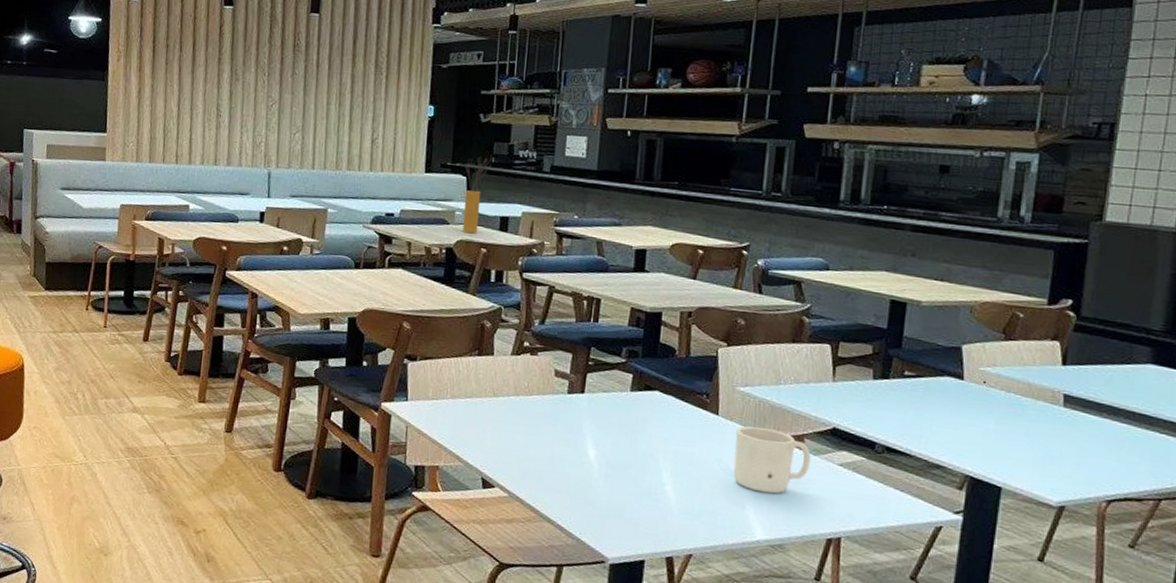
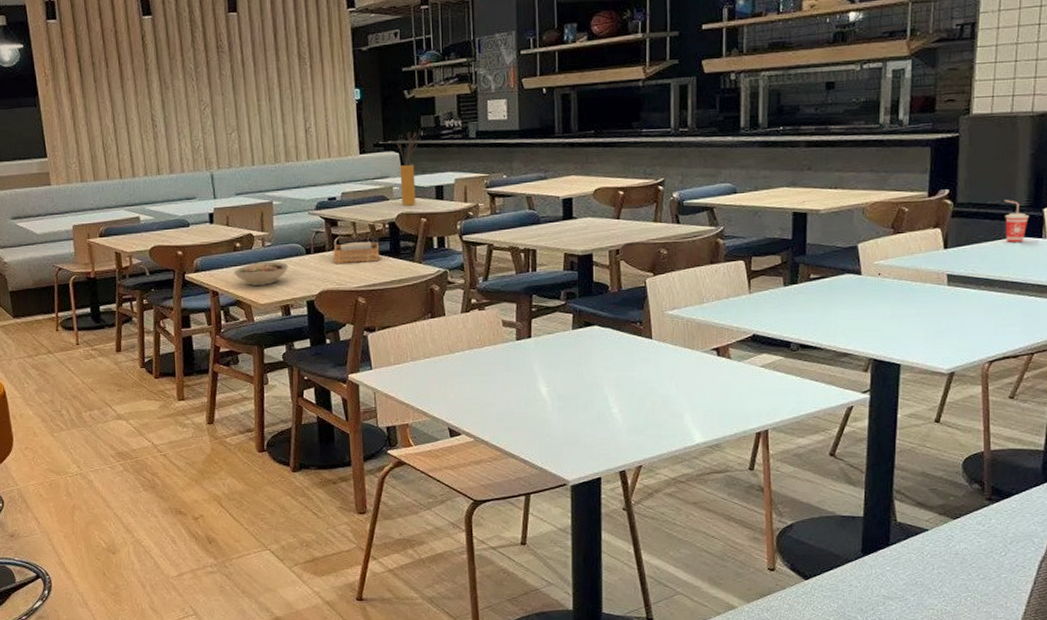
salad: none [276,269,335,295] -> present [234,261,289,286]
napkin holder: none [382,262,433,287] -> present [333,241,380,265]
mug: present [733,426,811,494] -> none [669,343,737,402]
beverage cup: none [1136,321,1165,371] -> present [1004,200,1029,242]

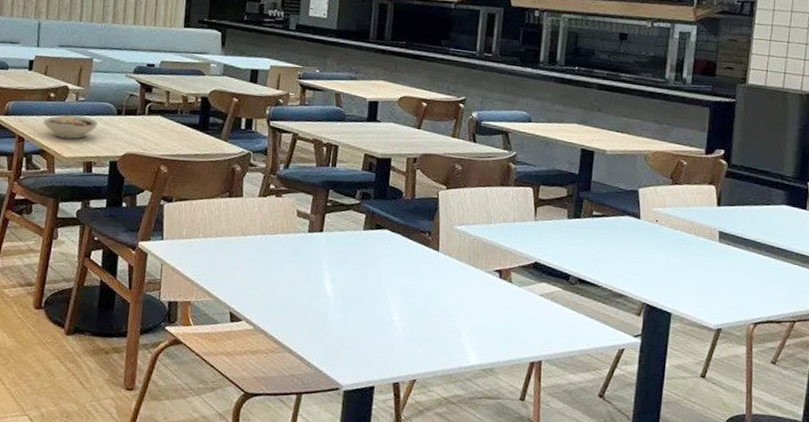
napkin holder: present [333,241,380,265] -> none [142,110,190,133]
vase: present [396,131,421,206] -> none [217,14,245,85]
beverage cup: present [1004,200,1029,242] -> none [773,168,795,211]

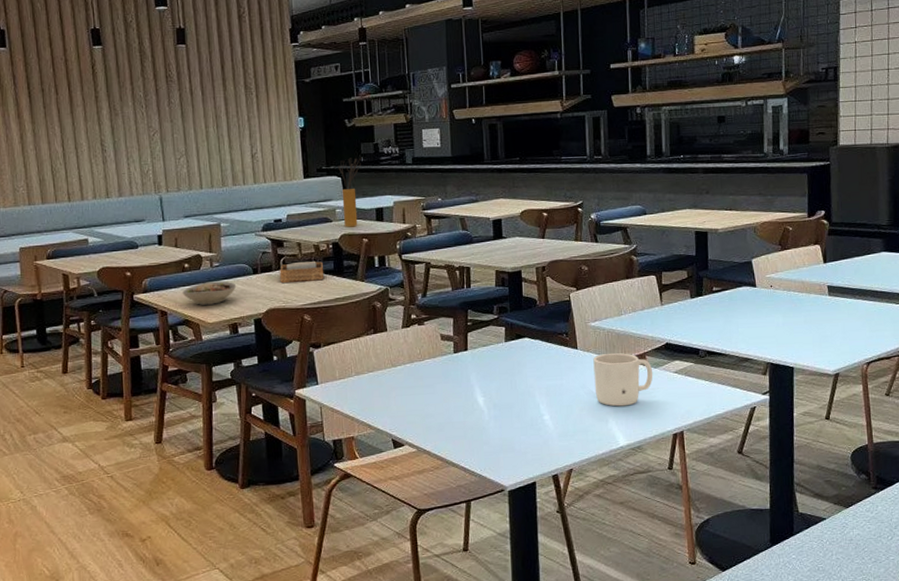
napkin holder: none [142,110,190,133] -> present [279,260,325,284]
vase: none [217,14,245,85] -> present [338,157,362,228]
mug: none [451,261,517,323] -> present [593,352,653,407]

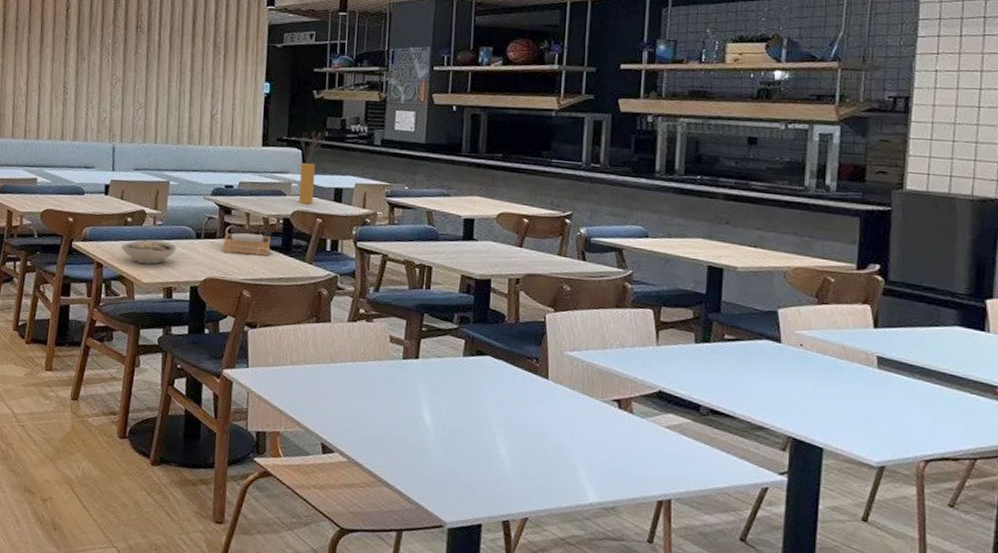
mug: present [593,352,653,407] -> none [564,390,639,457]

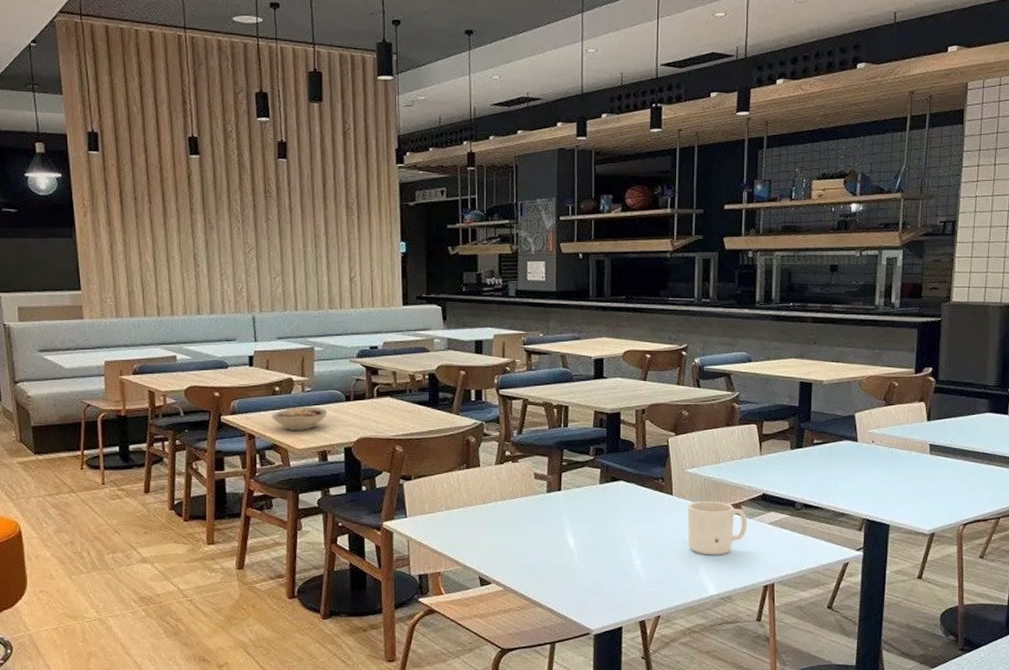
napkin holder: present [223,232,271,256] -> none [373,390,419,413]
vase: present [298,131,326,205] -> none [439,287,463,359]
mug: none [564,390,639,457] -> present [688,500,748,555]

